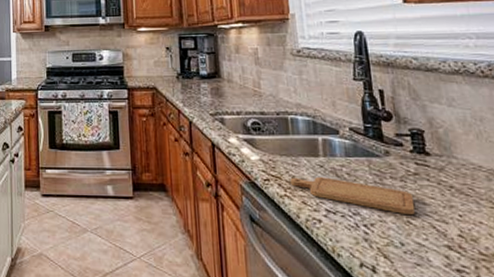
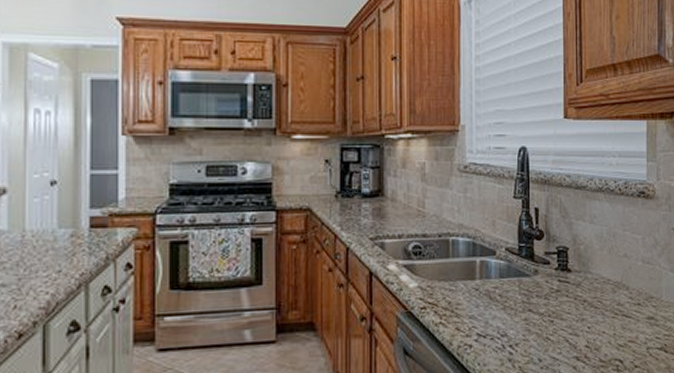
chopping board: present [290,177,416,216] -> none [446,300,554,332]

